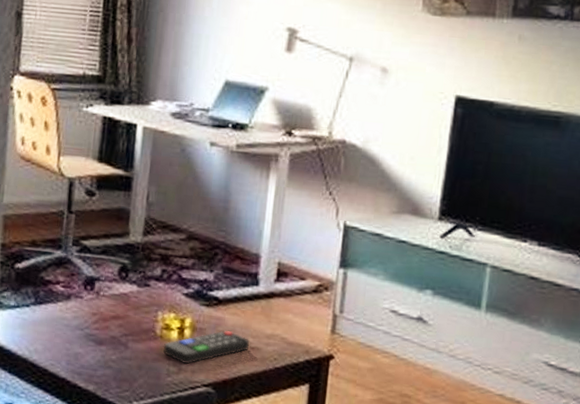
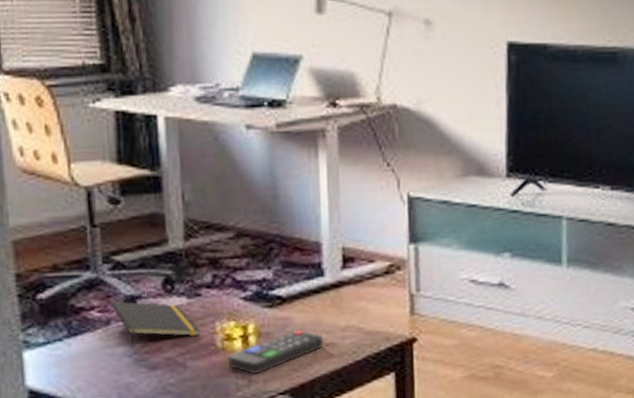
notepad: none [74,279,145,322] -> present [111,301,201,347]

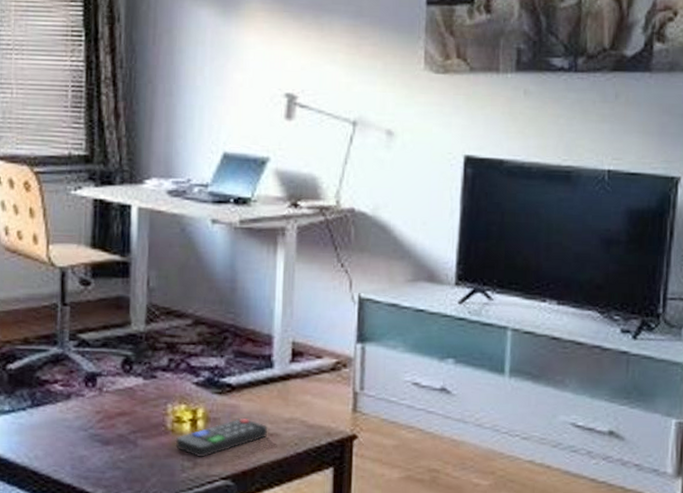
notepad: present [111,301,201,347] -> none [73,377,153,422]

